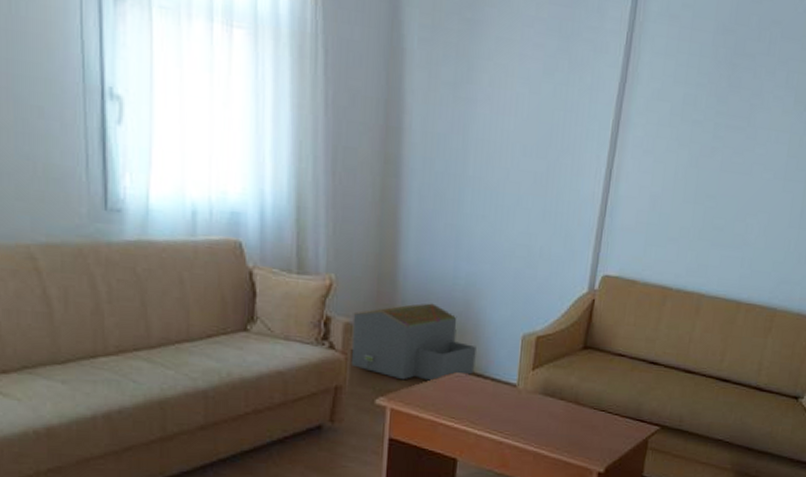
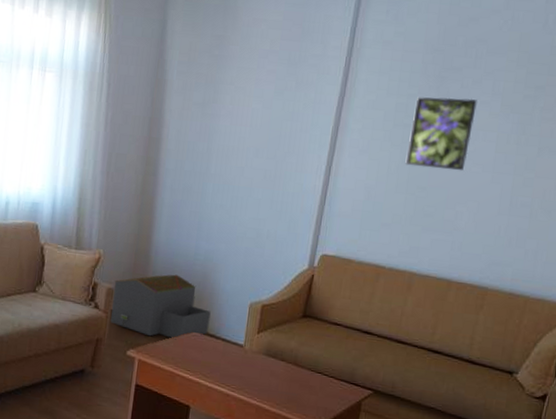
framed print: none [693,87,770,178] -> present [405,97,477,171]

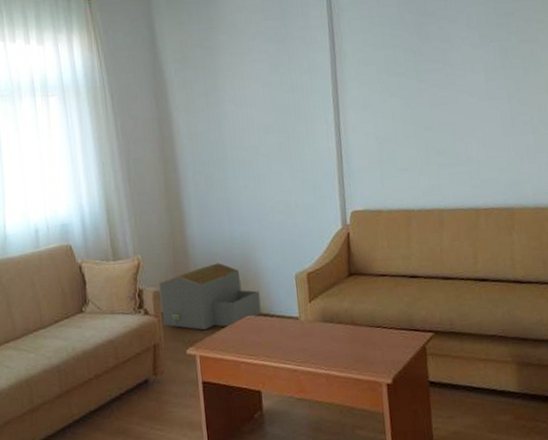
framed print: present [405,97,477,171] -> none [402,36,462,110]

